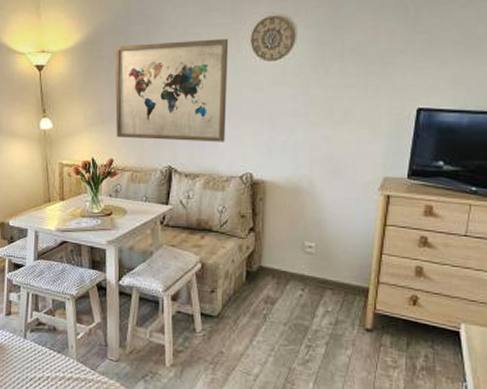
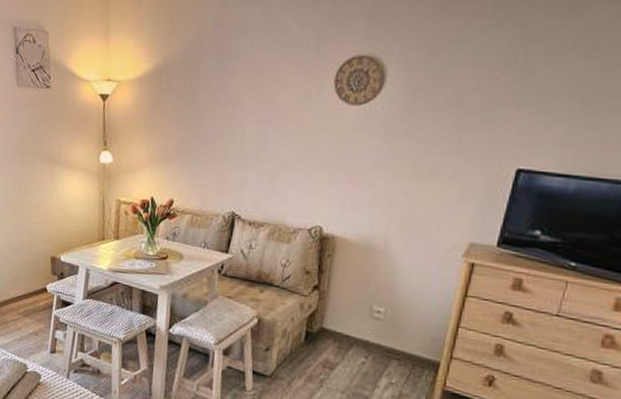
wall art: present [115,38,229,142] -> none [179,77,310,191]

